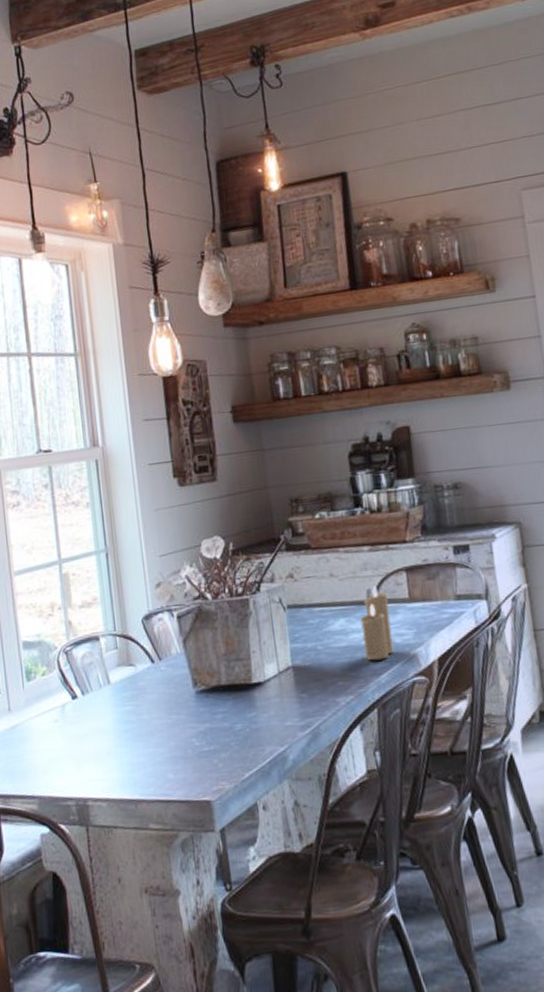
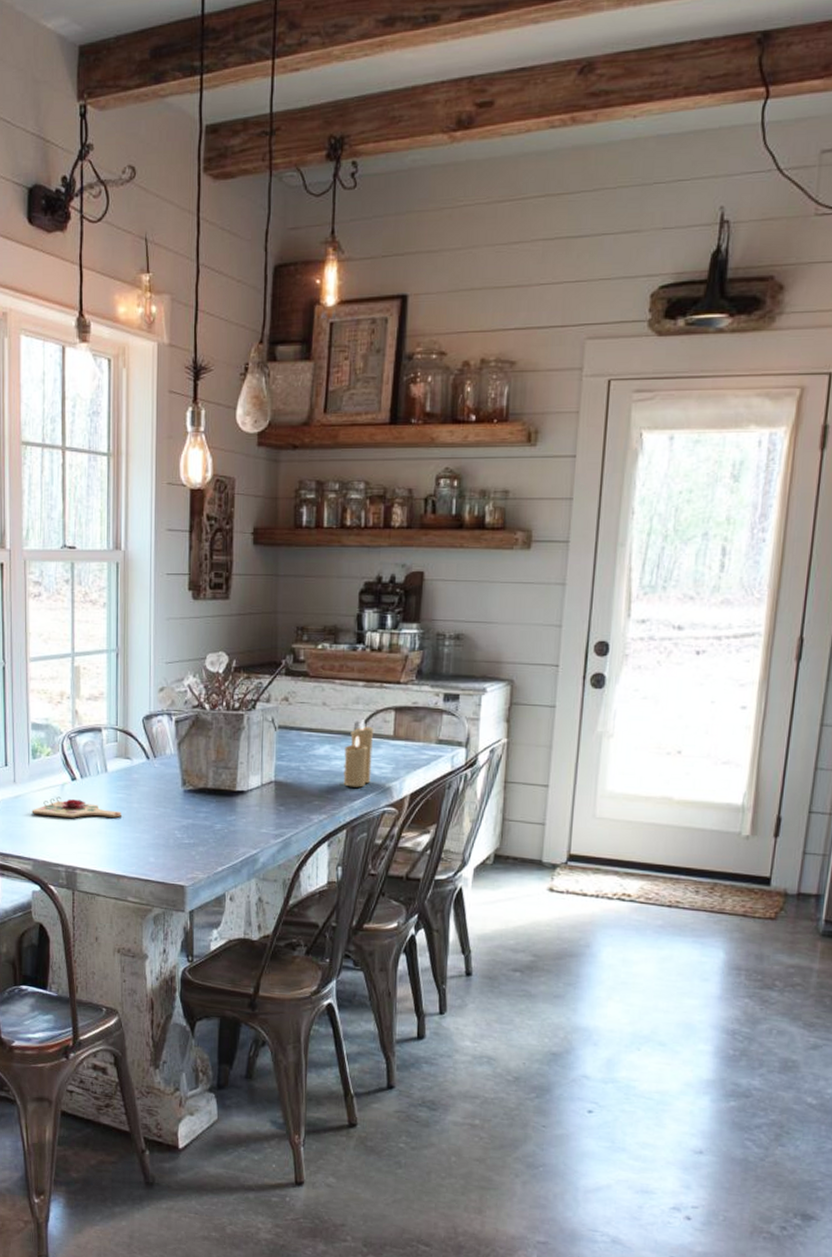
cutting board: none [31,719,131,745] -> present [32,796,121,818]

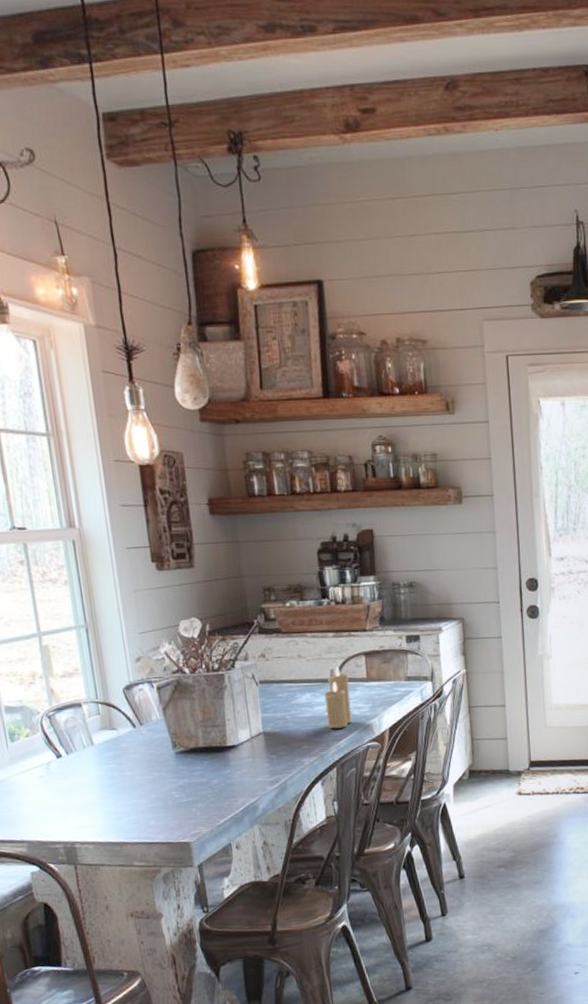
cutting board: present [32,796,121,818] -> none [18,775,115,797]

